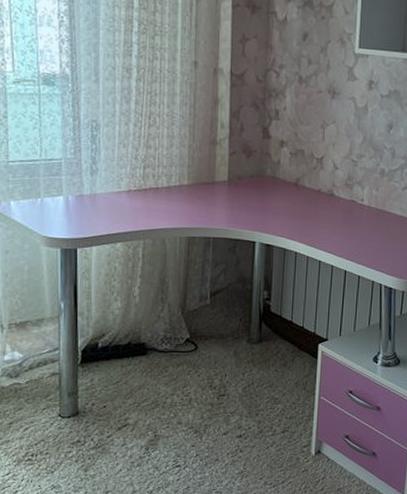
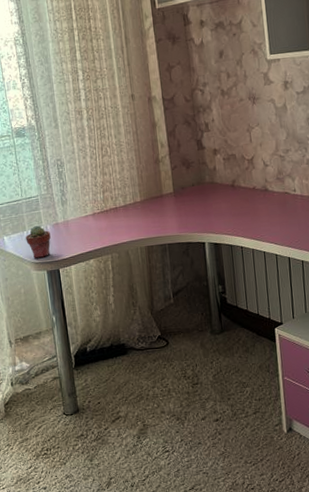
potted succulent: none [39,194,71,232] -> present [25,225,51,258]

